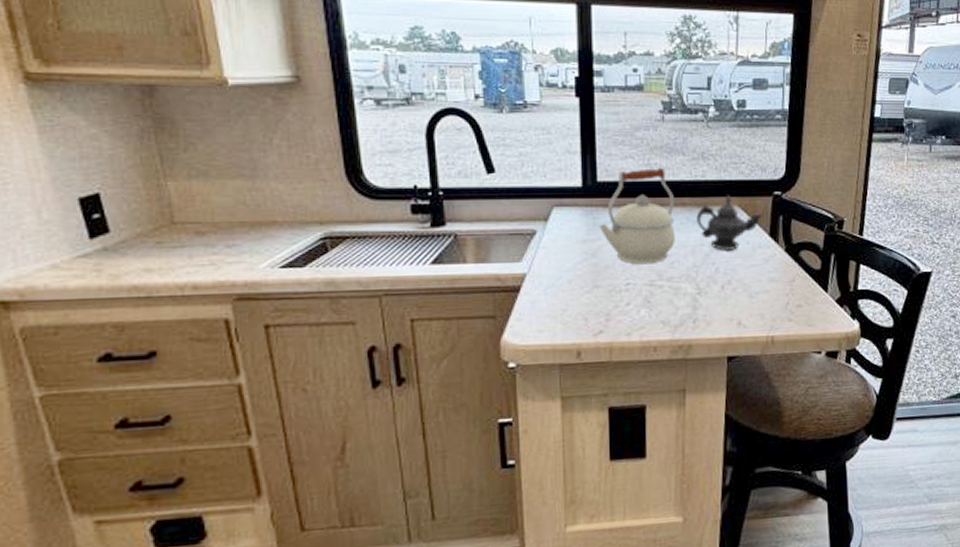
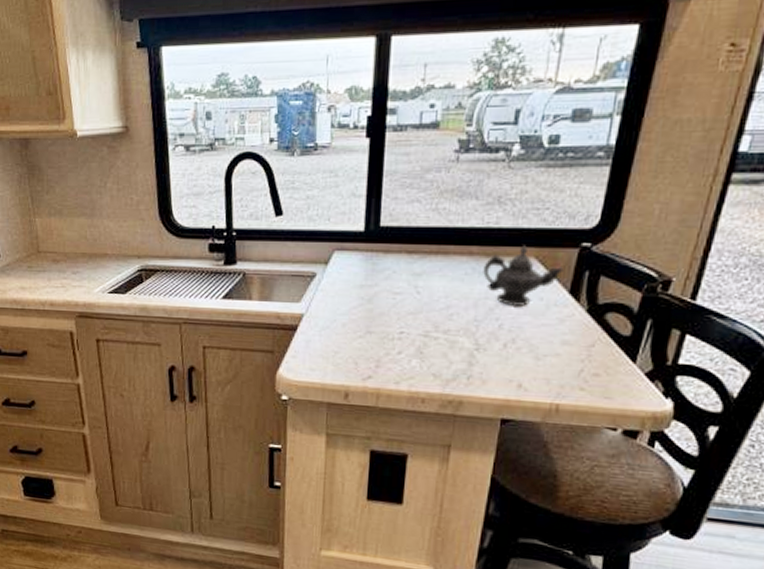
kettle: present [599,168,675,265] -> none [377,213,462,315]

